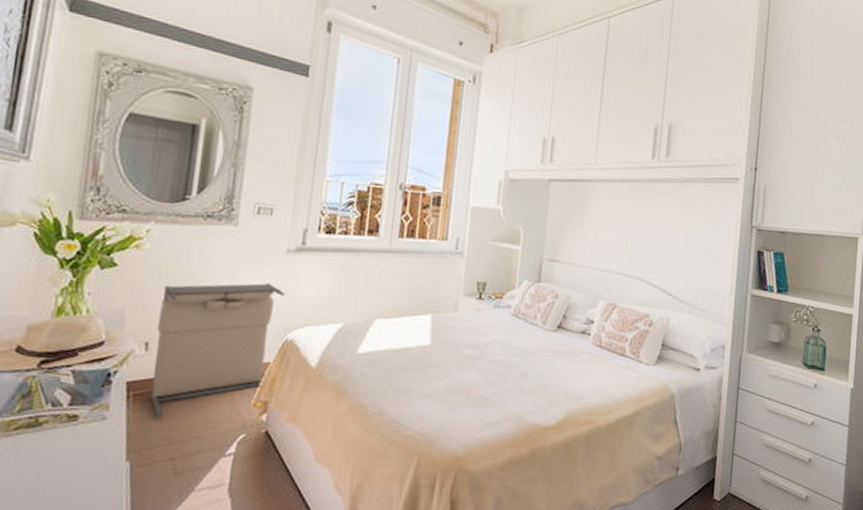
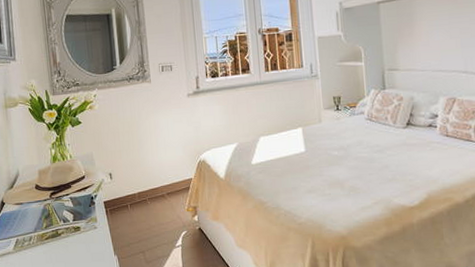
laundry hamper: present [150,282,285,418] -> none [113,120,192,225]

